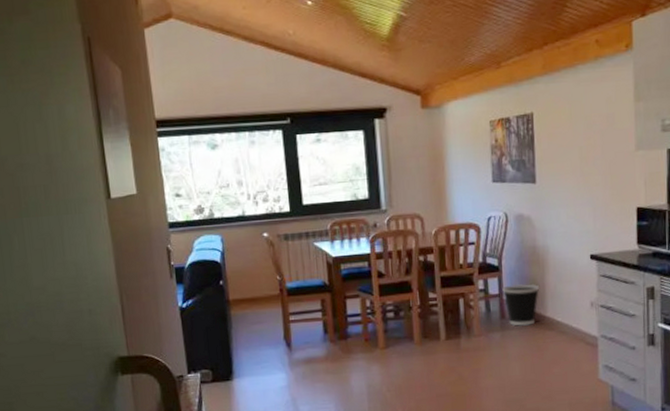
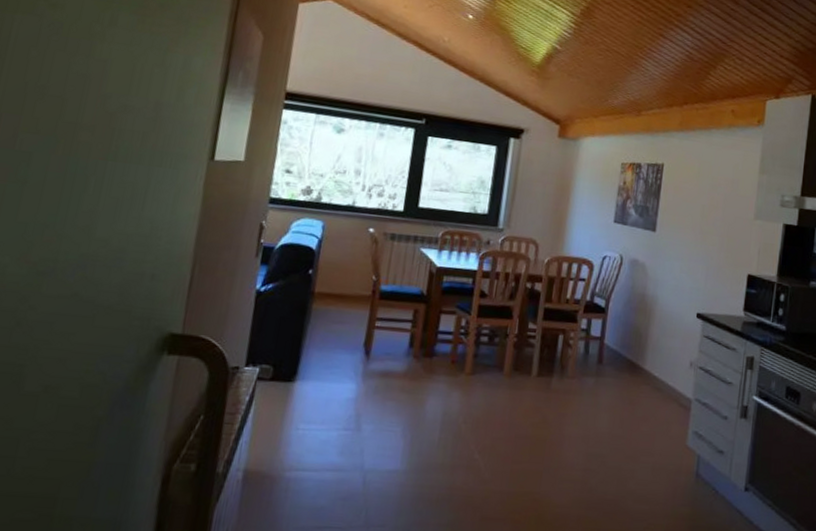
wastebasket: present [502,284,540,326] -> none [604,329,643,376]

